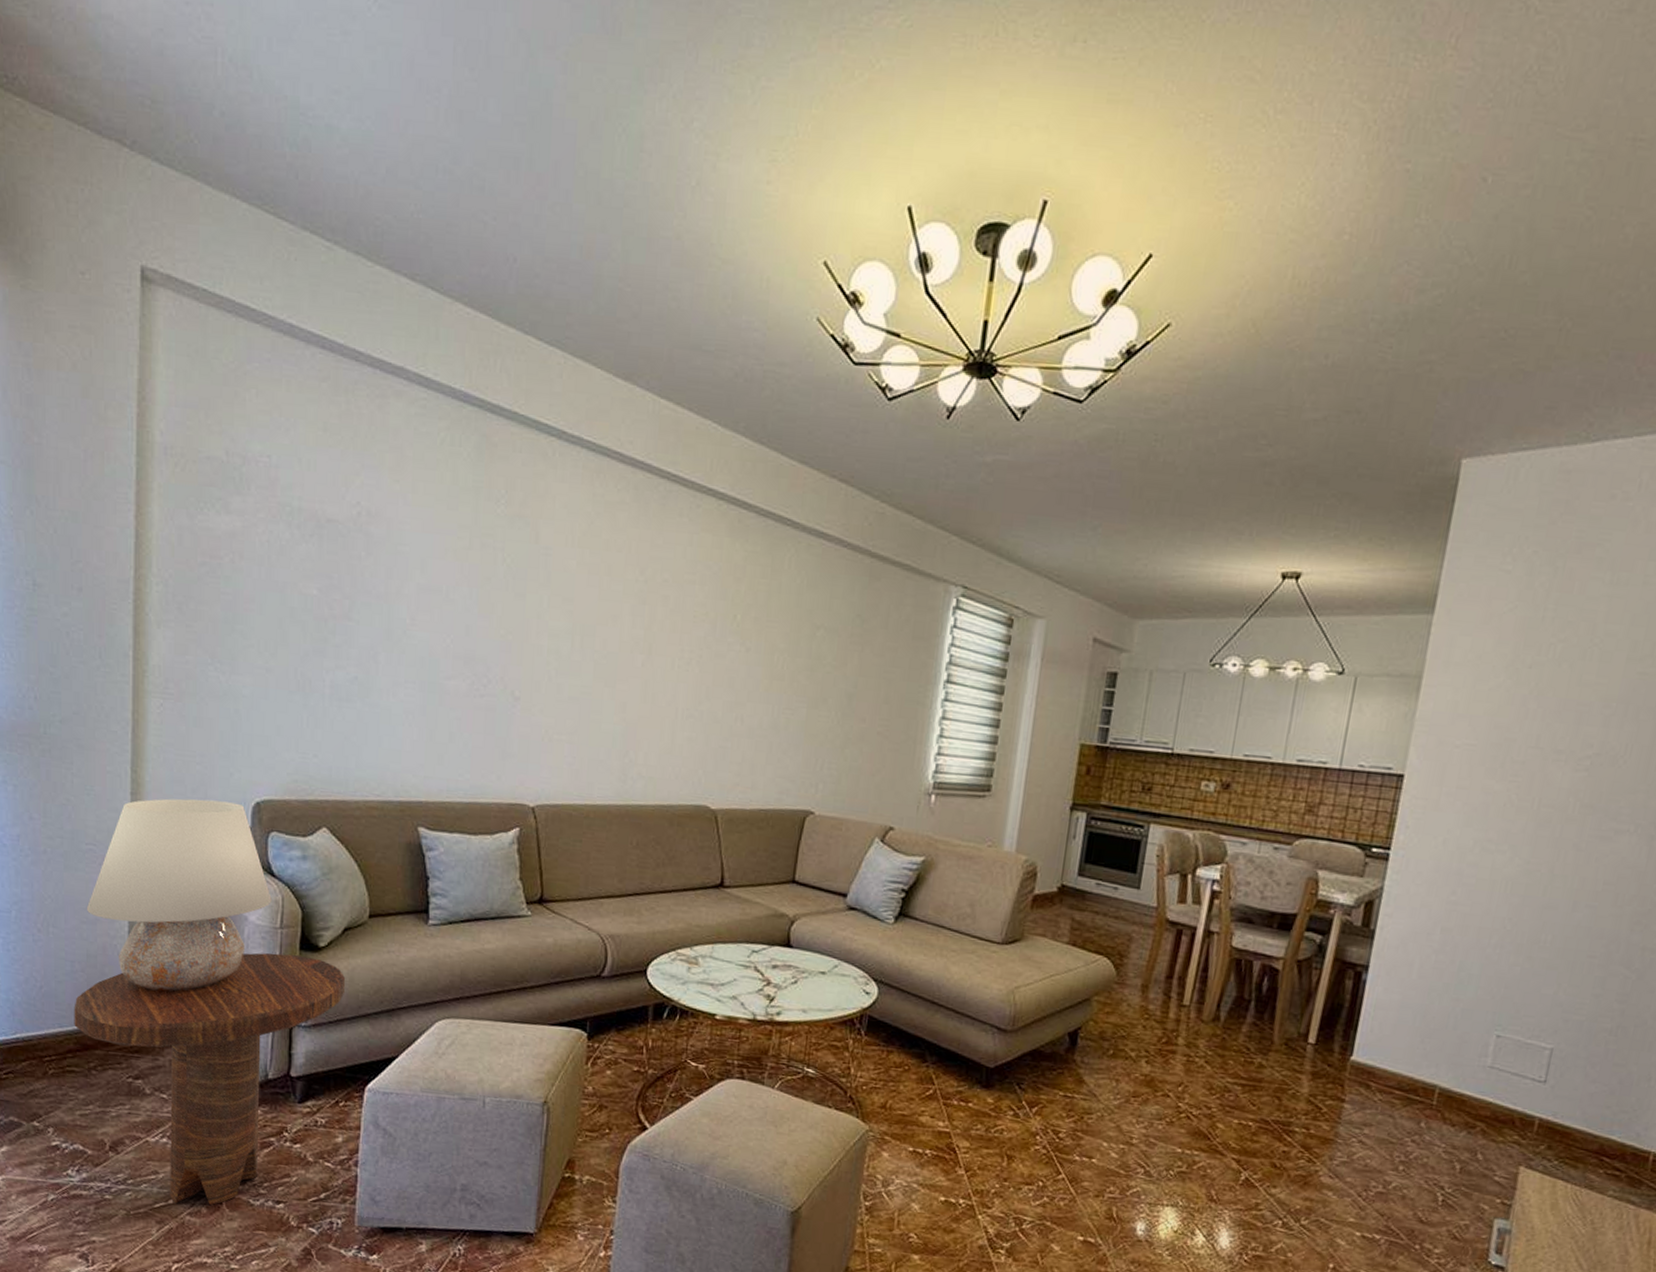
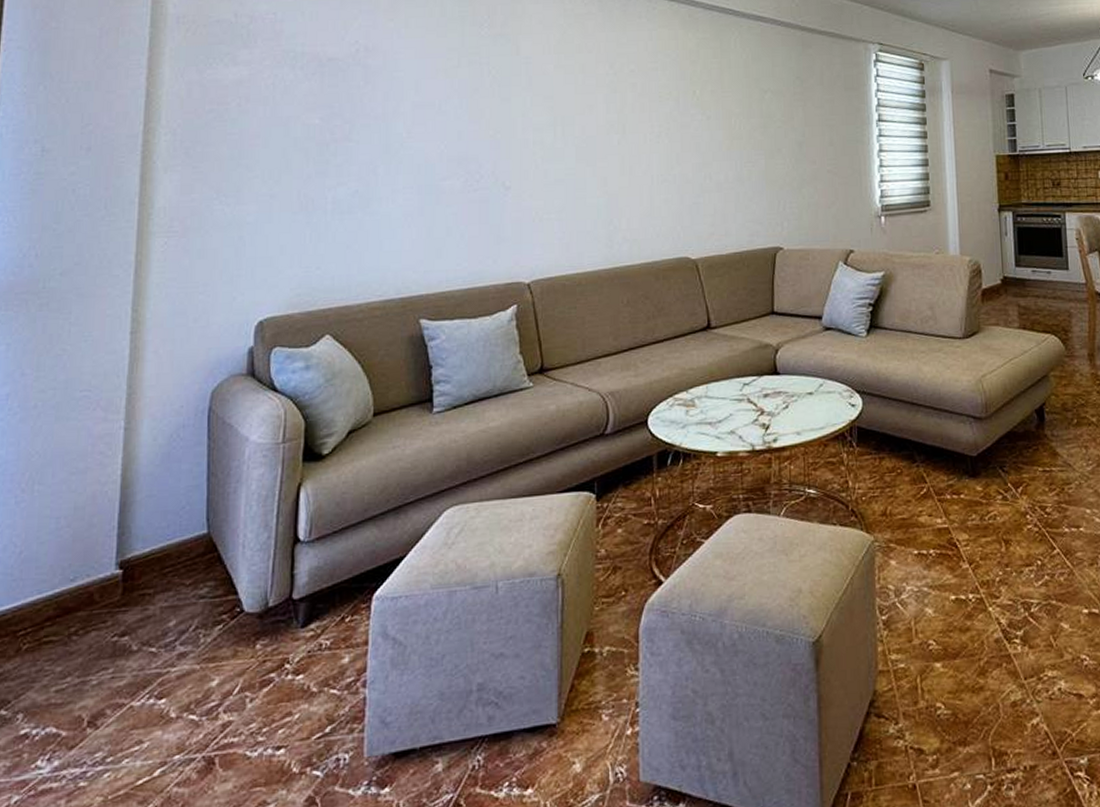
side table: present [74,952,346,1206] -> none [55,467,351,776]
table lamp: present [86,798,272,992] -> none [76,325,274,534]

